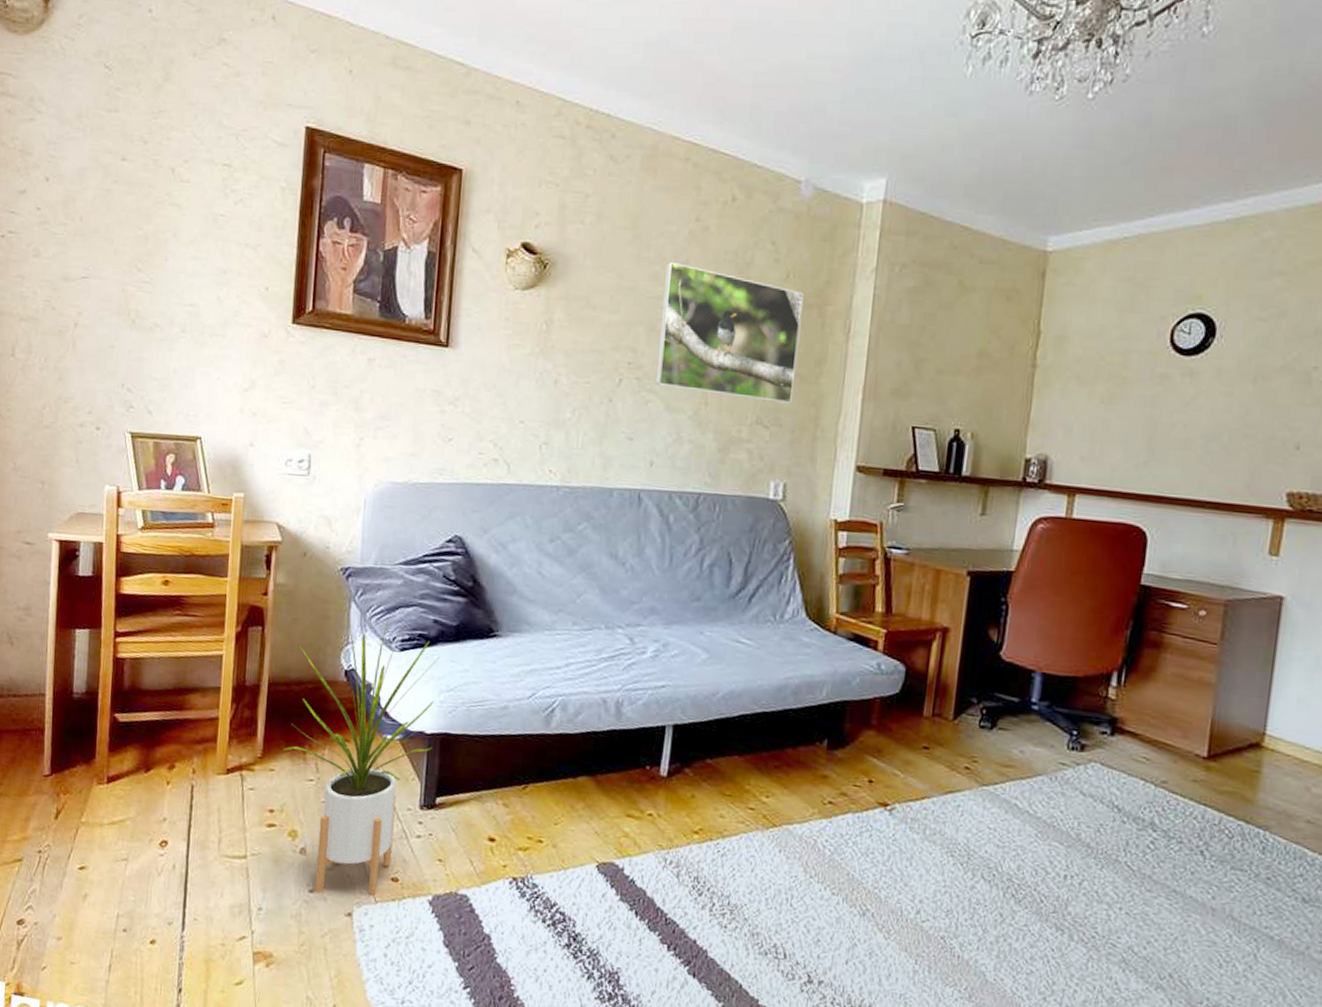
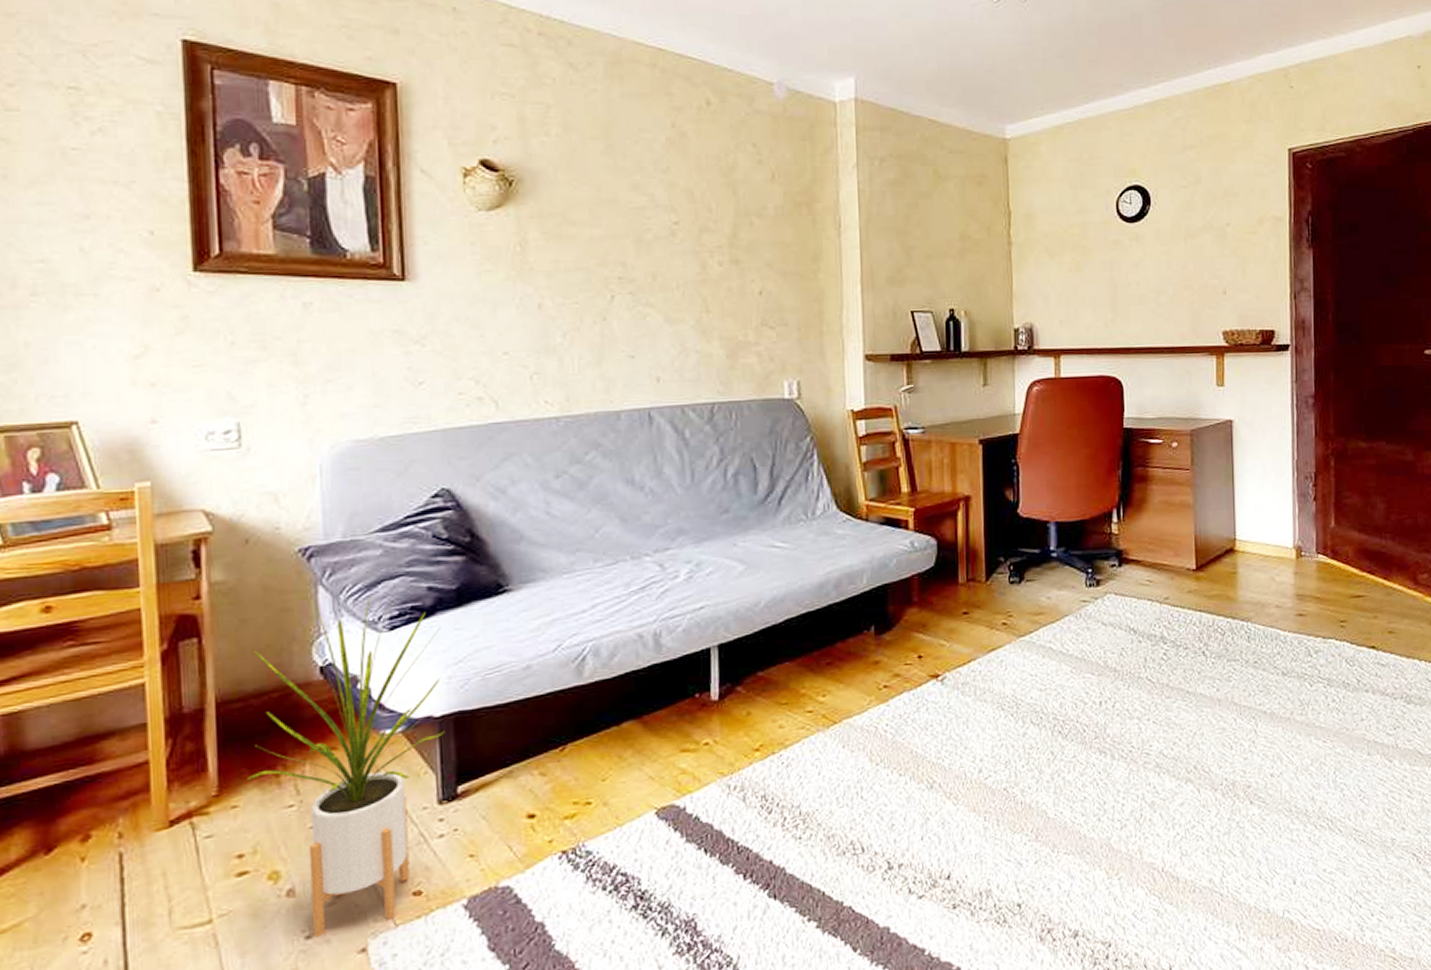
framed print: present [655,261,804,403] -> none [647,169,794,302]

